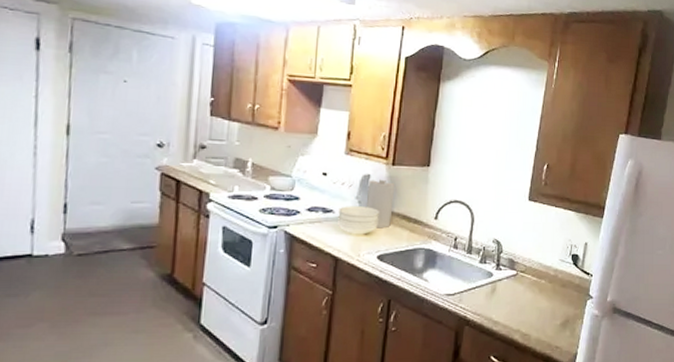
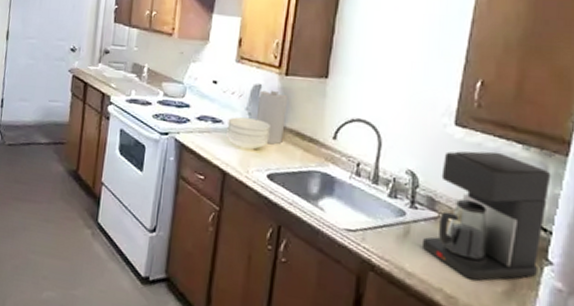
coffee maker: none [504,219,592,319] -> present [421,151,551,281]

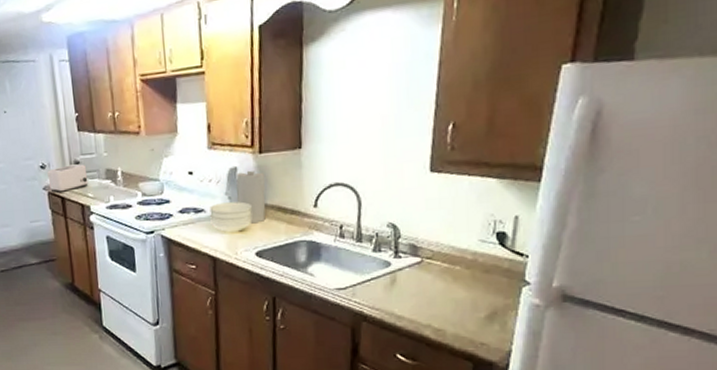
toaster: none [75,52,115,79] -> present [47,164,89,193]
coffee maker: present [421,151,551,281] -> none [408,190,525,311]

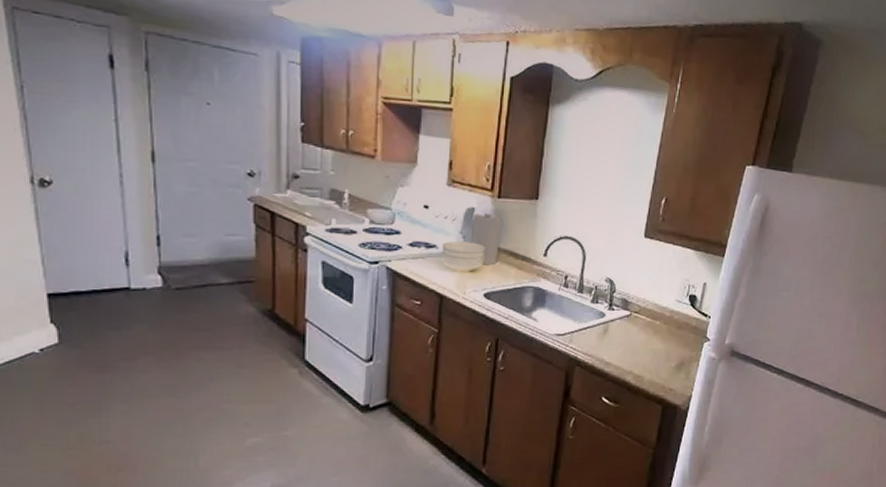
toaster: present [47,164,89,193] -> none [256,177,307,208]

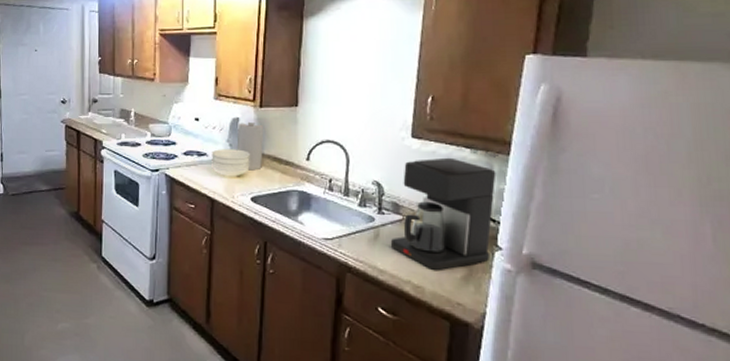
coffee maker: none [617,257,712,360] -> present [390,157,496,270]

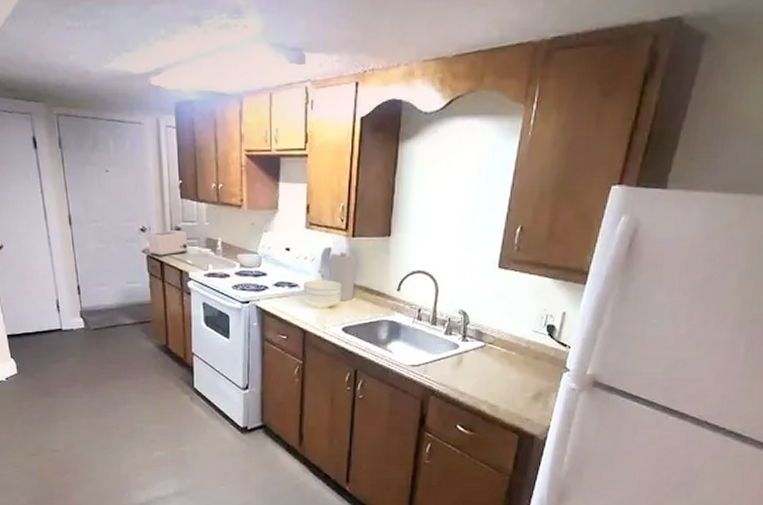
toaster: none [67,102,103,127] -> present [147,230,188,257]
coffee maker: present [390,157,496,270] -> none [471,287,572,391]

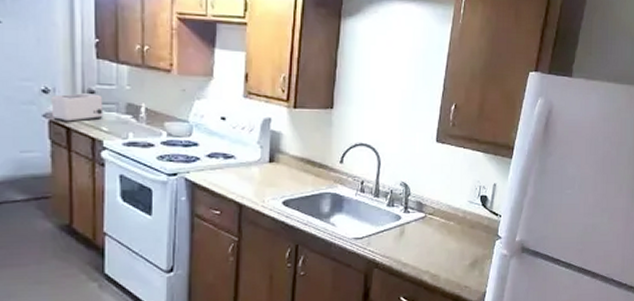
bowl: present [303,280,342,308] -> none [240,151,282,181]
paper towel holder: present [328,252,356,301] -> none [268,122,298,174]

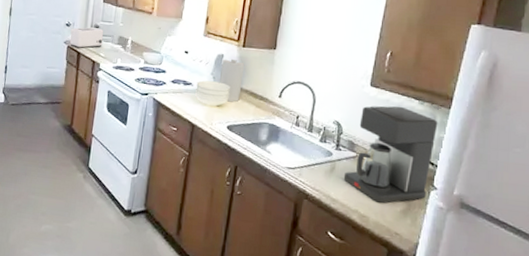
bowl: none [240,151,282,181] -> present [195,80,230,107]
paper towel holder: none [268,122,298,174] -> present [219,58,245,103]
coffee maker: none [413,160,501,260] -> present [343,105,438,203]

